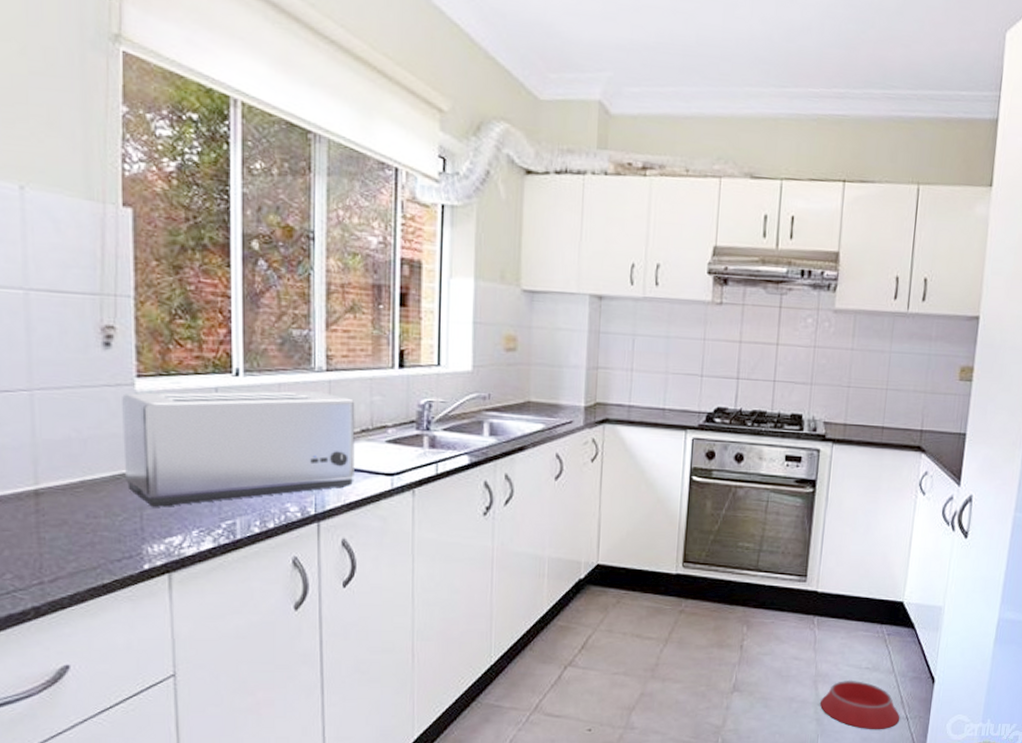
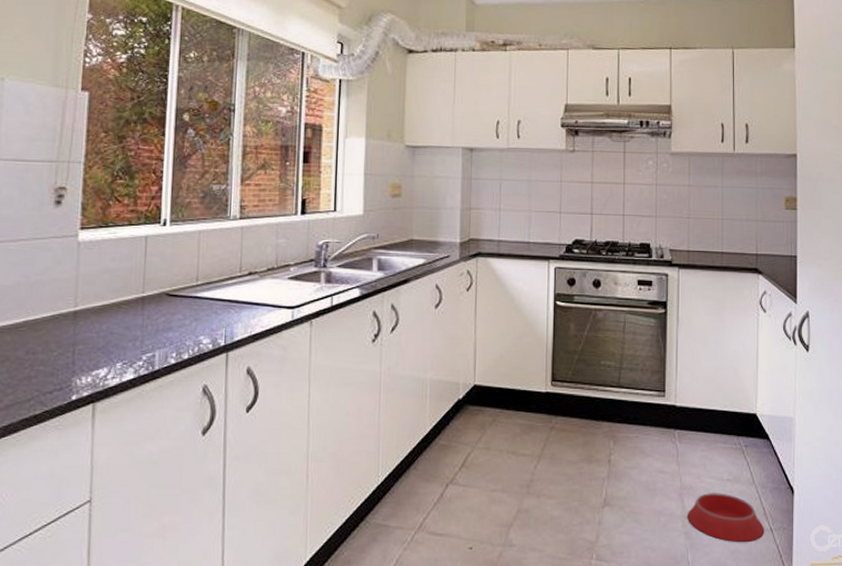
toaster: present [122,390,355,507] -> none [63,236,263,342]

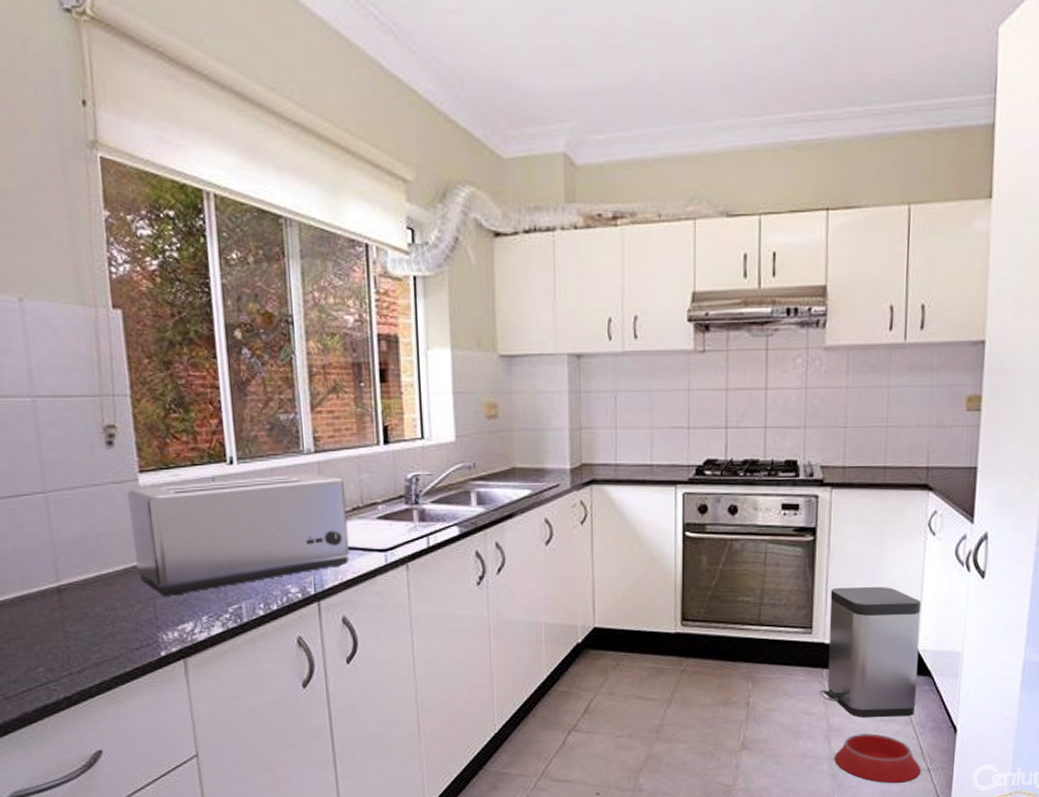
toaster: none [63,236,263,342] -> present [127,474,349,596]
pedal bin: none [672,355,757,477] -> present [819,586,922,717]

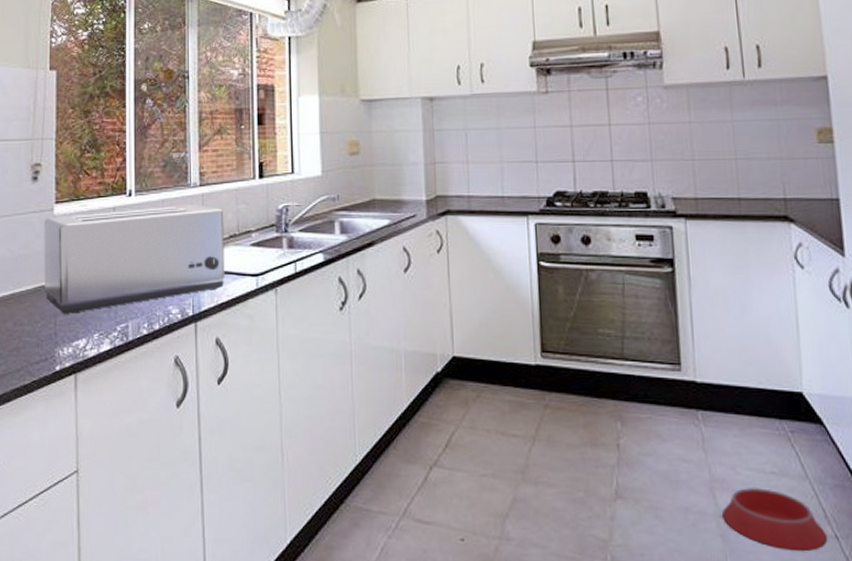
pedal bin: present [819,586,922,717] -> none [695,321,810,469]

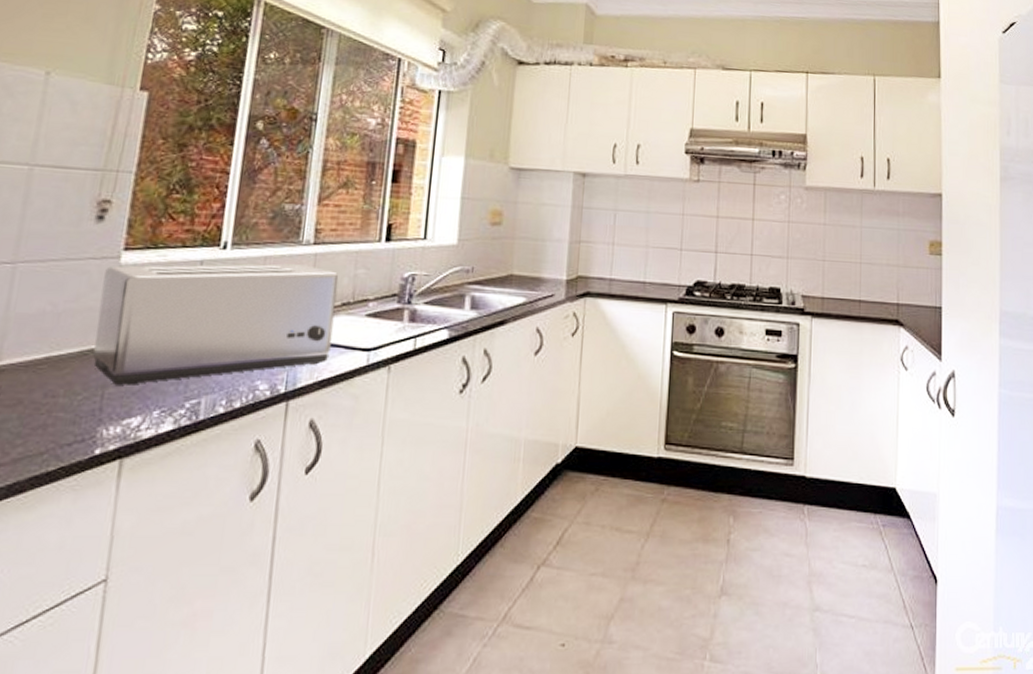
pet bowl: present [721,488,828,552] -> none [815,581,904,642]

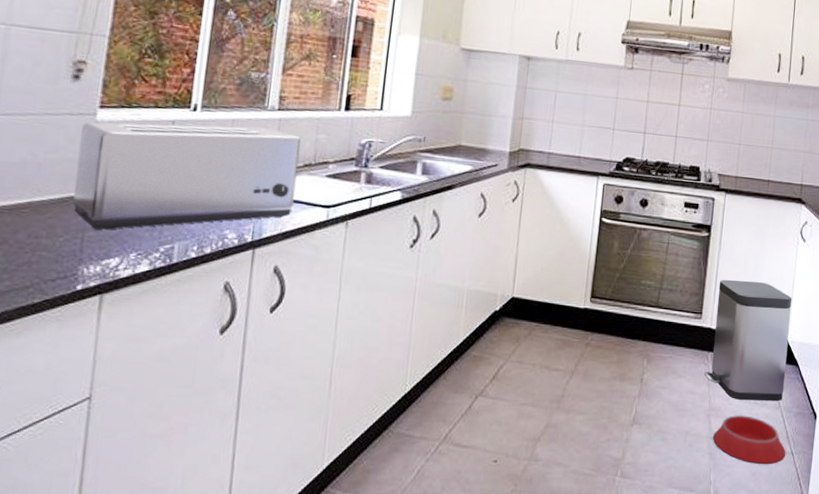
pedal bin: none [800,417,897,562] -> present [704,279,792,401]
pet bowl: none [815,581,904,642] -> present [712,415,786,465]

